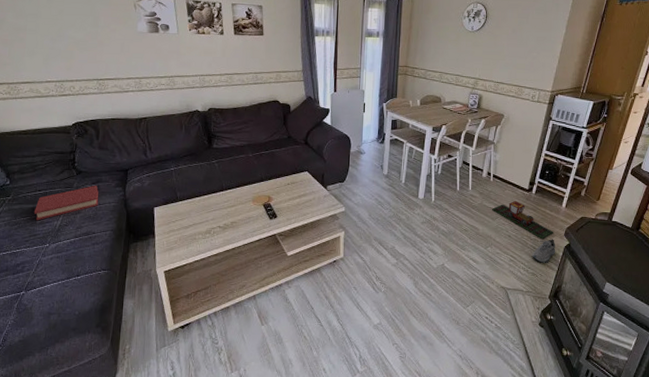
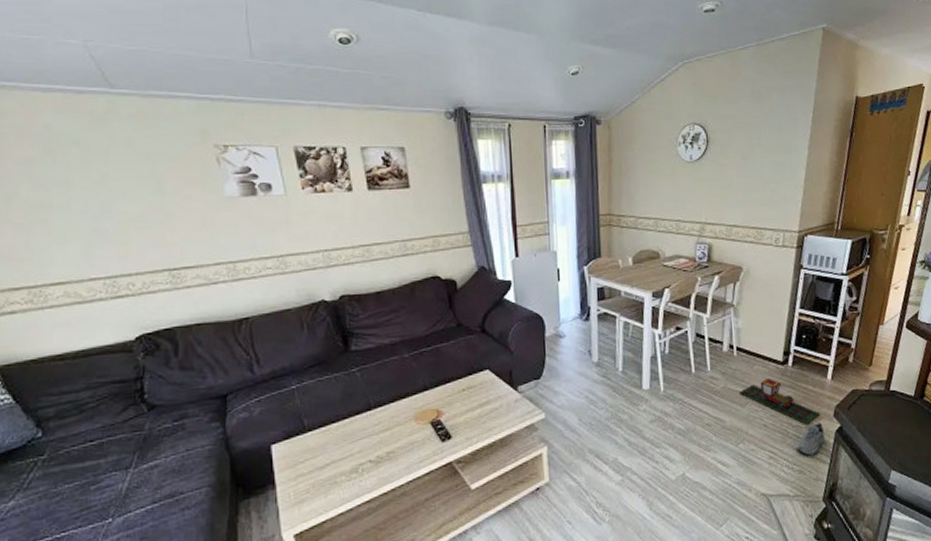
hardback book: present [33,185,99,221] -> none [84,422,186,486]

